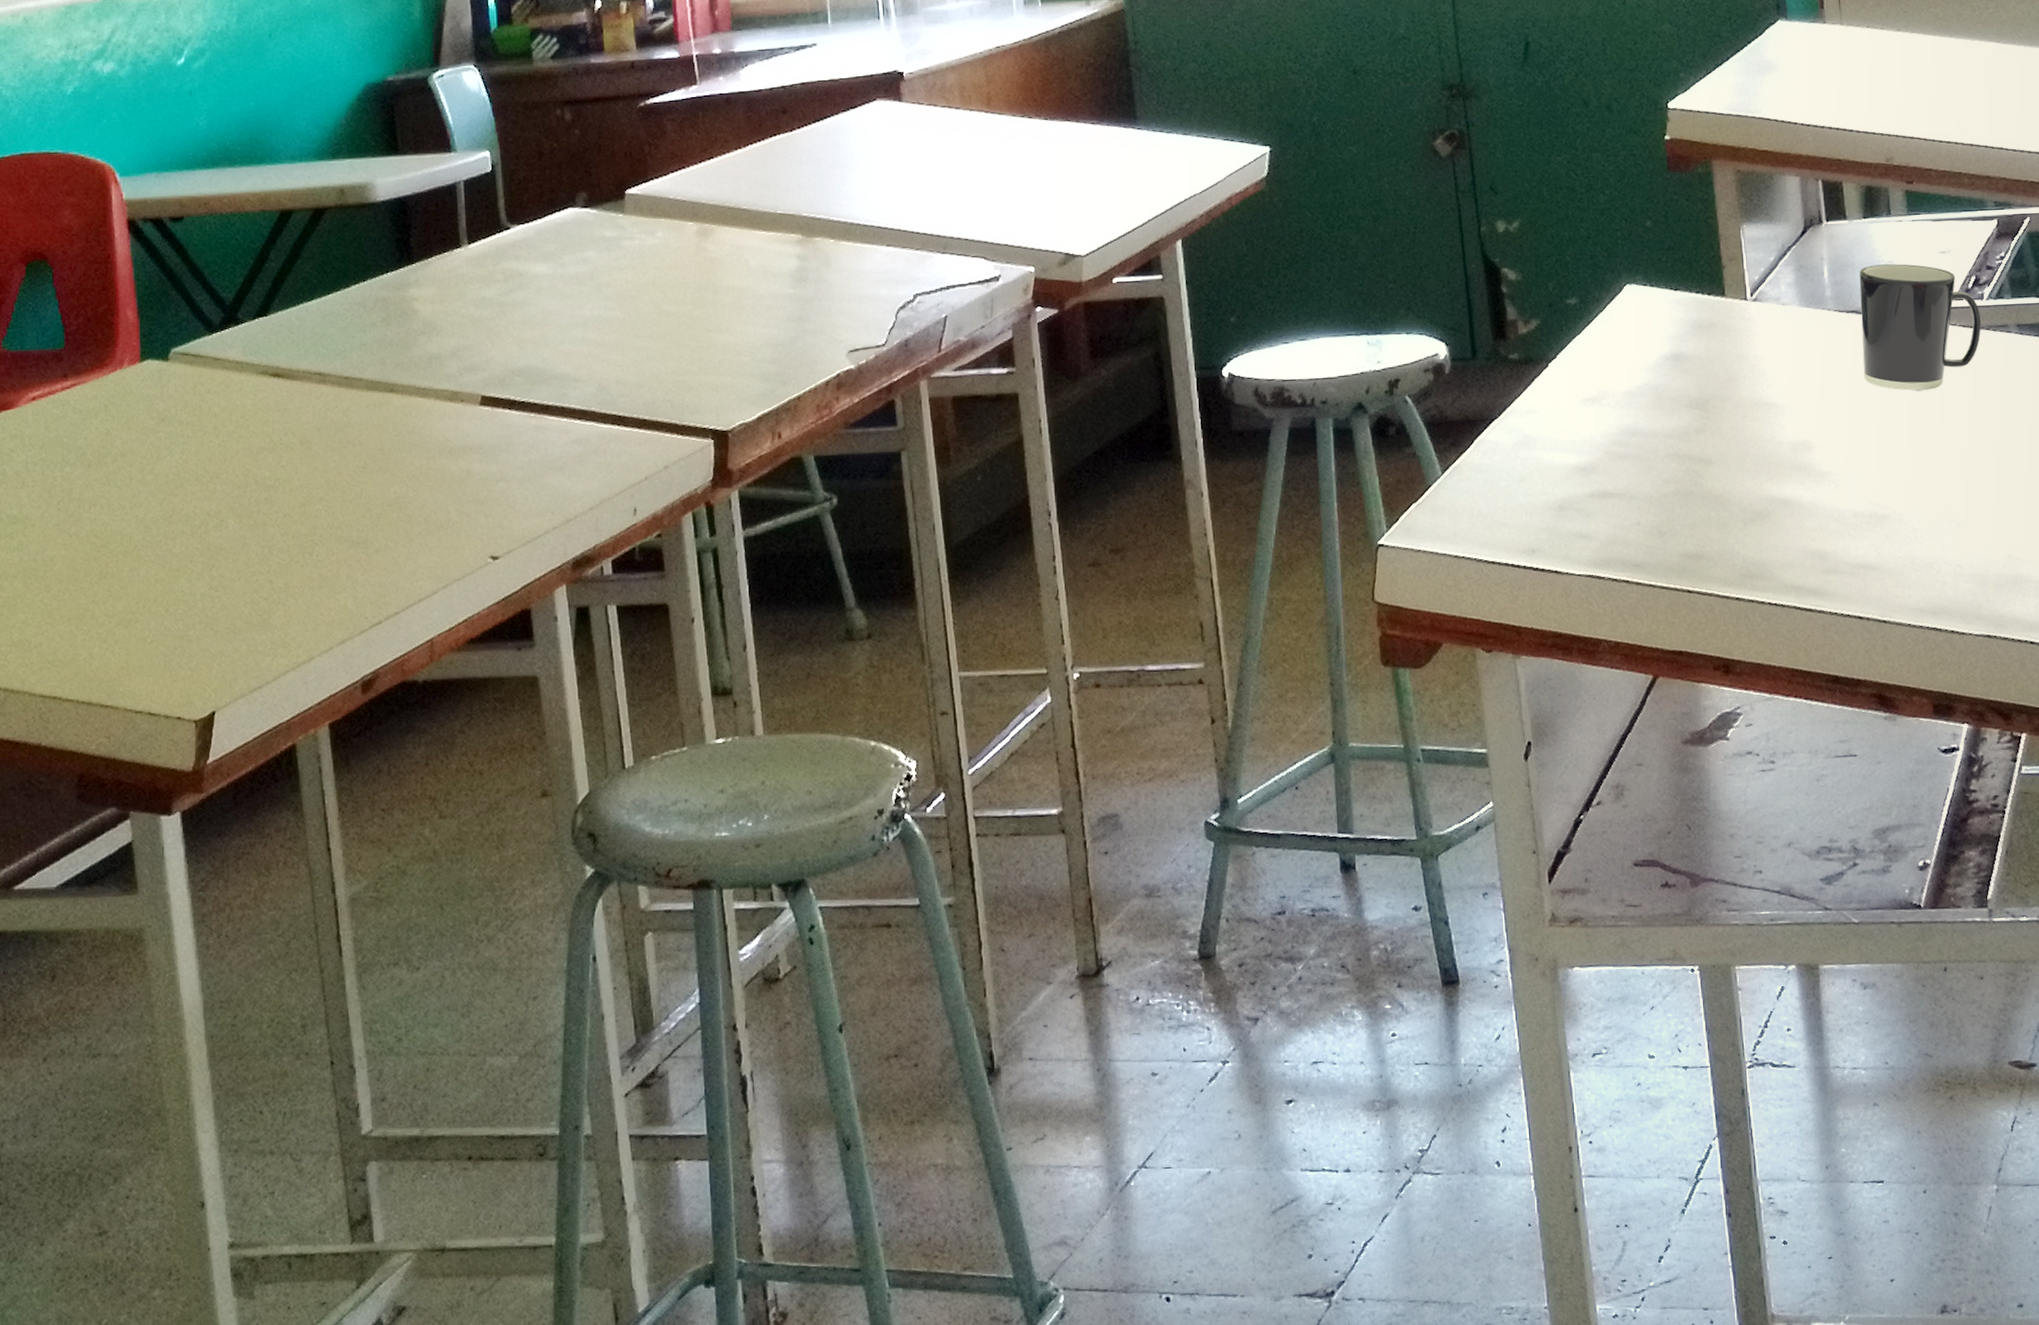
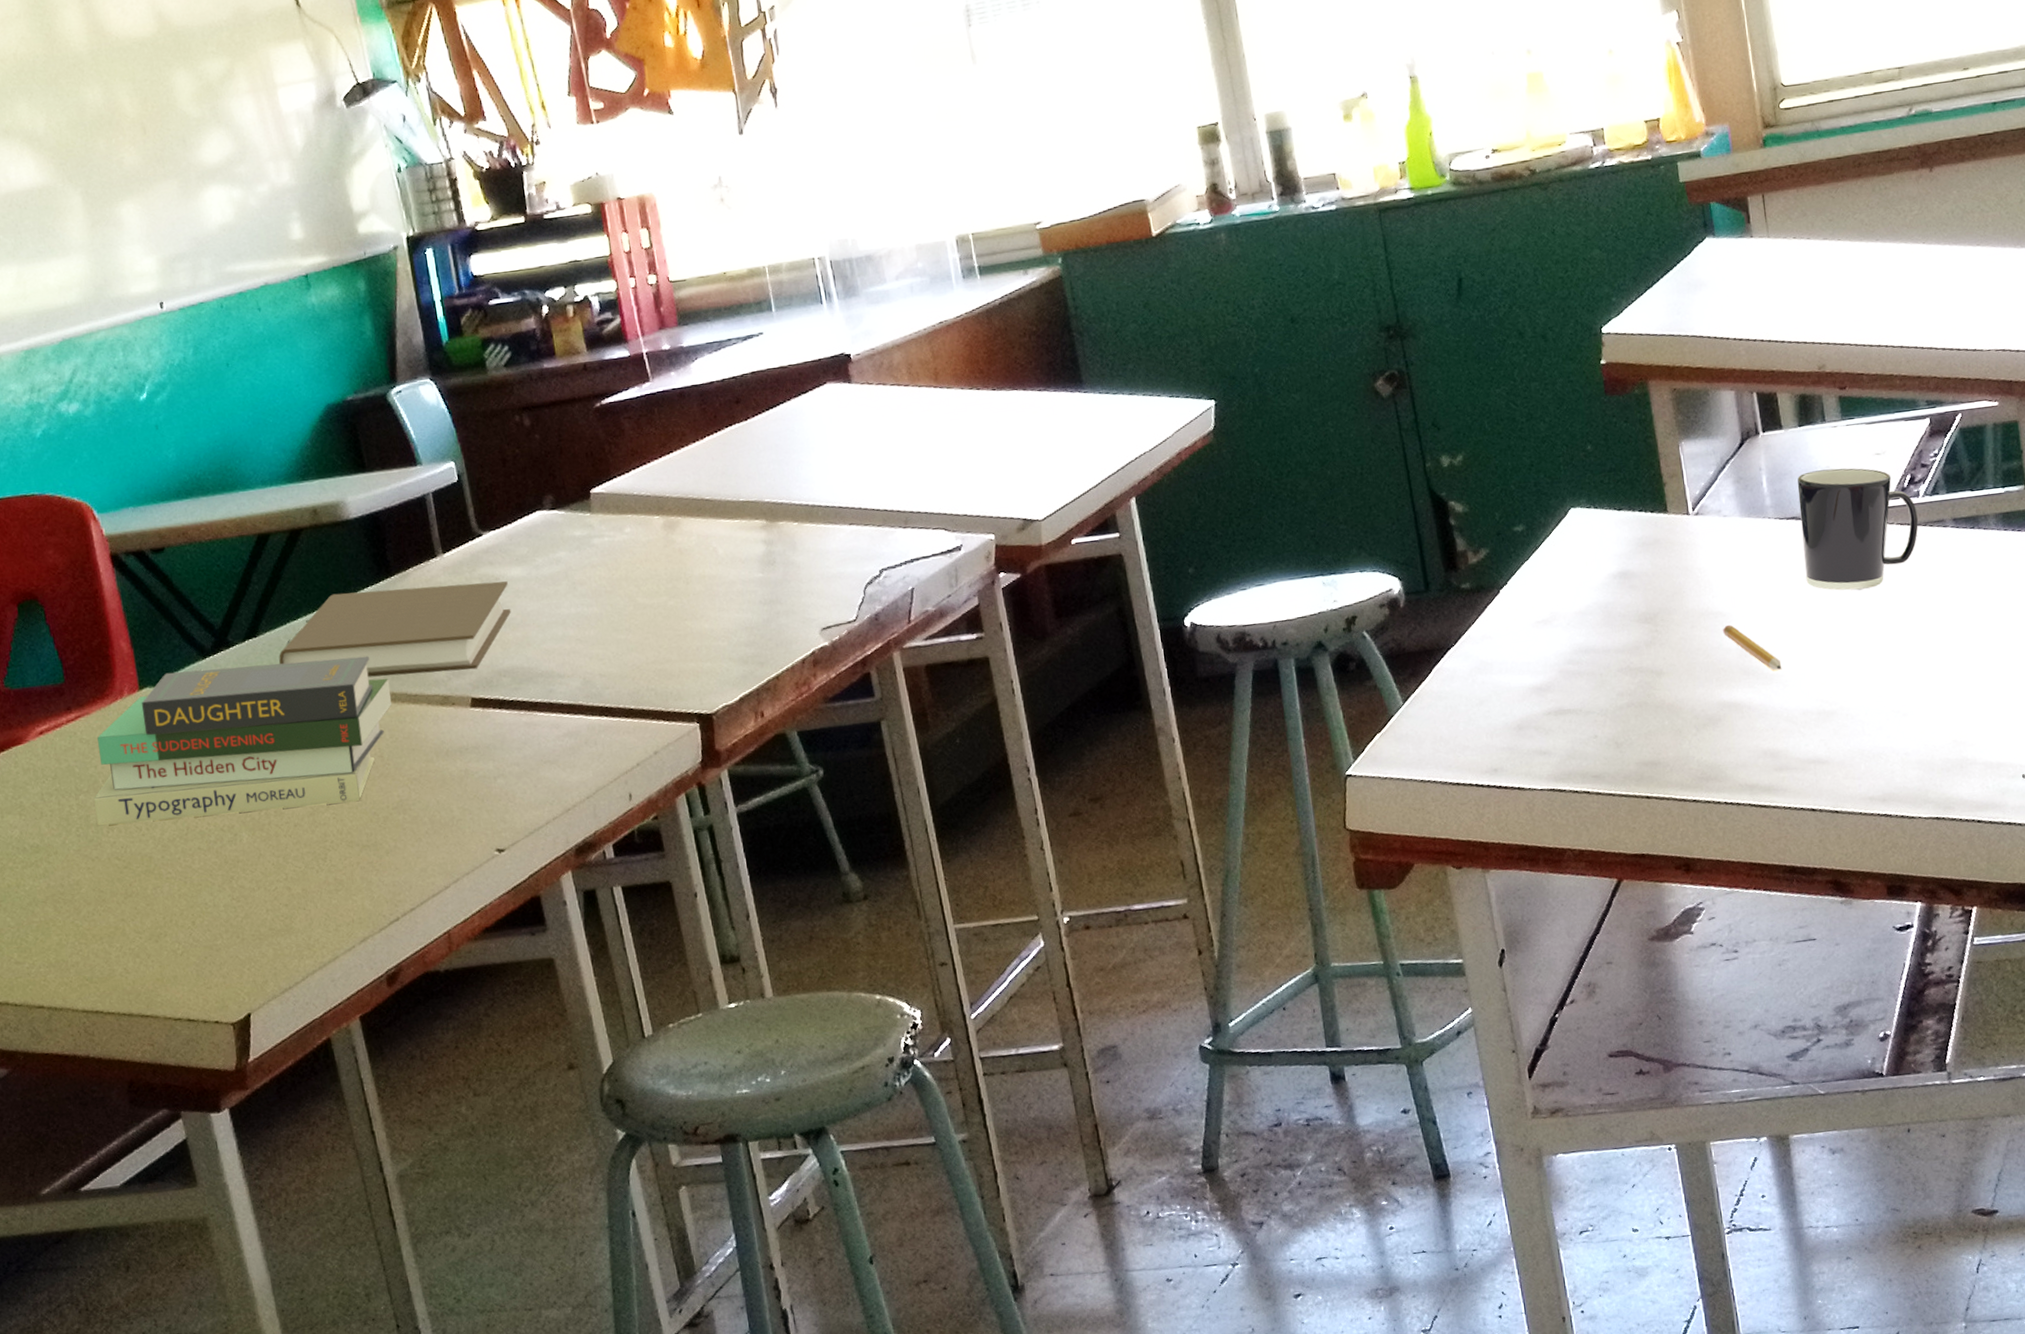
books: none [79,344,399,501] -> present [94,656,392,826]
book: none [288,277,532,367] -> present [279,581,512,678]
pencil: none [1776,417,1835,468] -> present [1723,624,1782,671]

